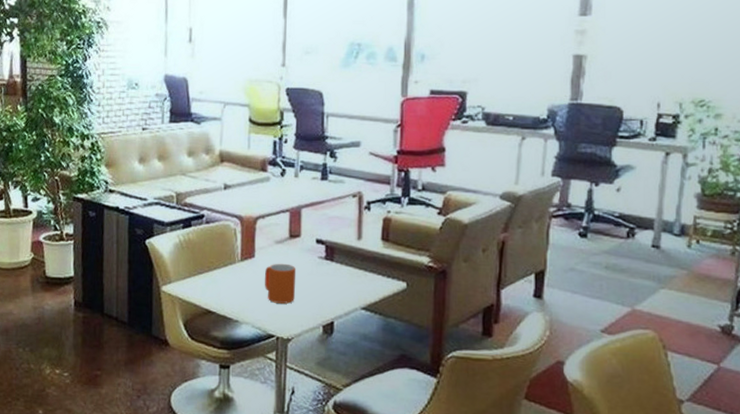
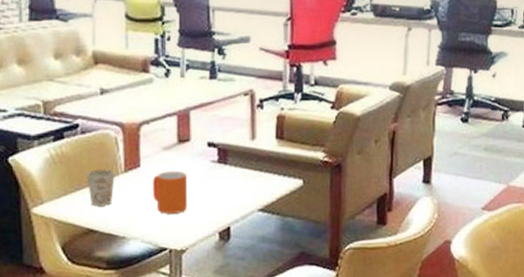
mug: none [208,256,232,290] -> present [86,169,115,206]

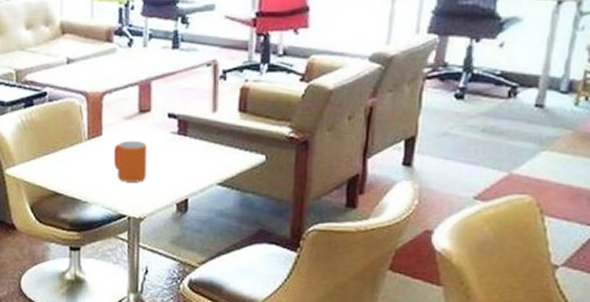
mug: present [86,169,115,206] -> none [53,136,79,171]

